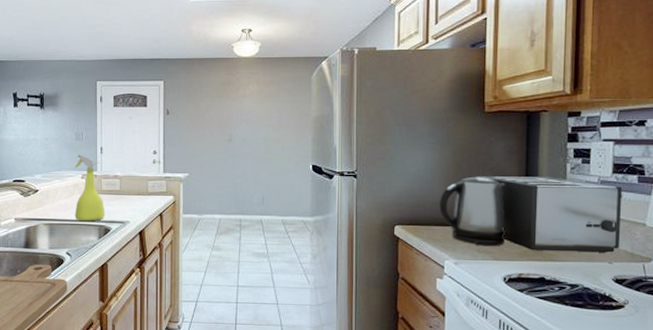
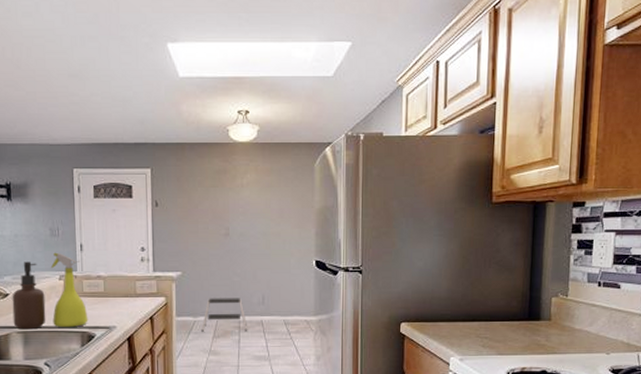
soap dispenser: none [41,162,69,222] -> present [12,261,46,330]
step stool: none [206,198,248,229] -> present [201,298,248,332]
kettle: present [439,176,505,246] -> none [446,270,511,341]
toaster: present [477,175,623,253] -> none [483,268,622,344]

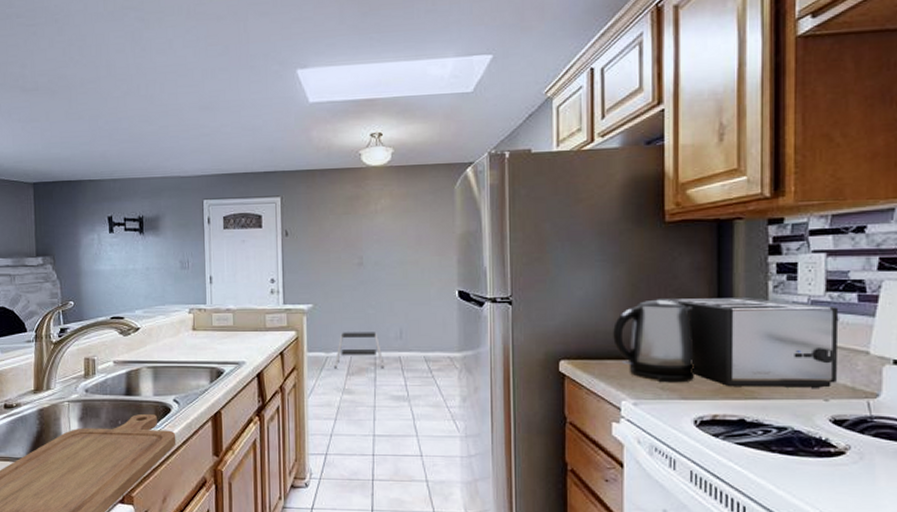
soap dispenser: present [12,261,46,330] -> none [142,295,176,365]
spray bottle: present [50,252,88,328] -> none [180,285,217,363]
kettle: none [446,270,511,341] -> present [613,299,694,383]
toaster: none [483,268,622,344] -> present [658,296,839,388]

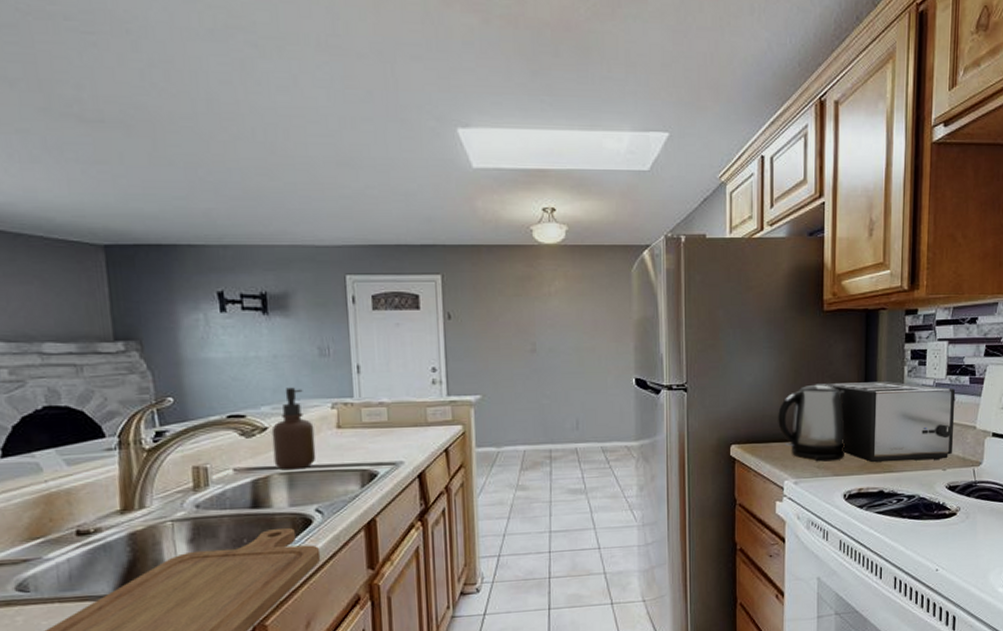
soap dispenser: none [142,295,176,365] -> present [271,387,316,470]
step stool: present [334,332,385,368] -> none [506,423,561,464]

